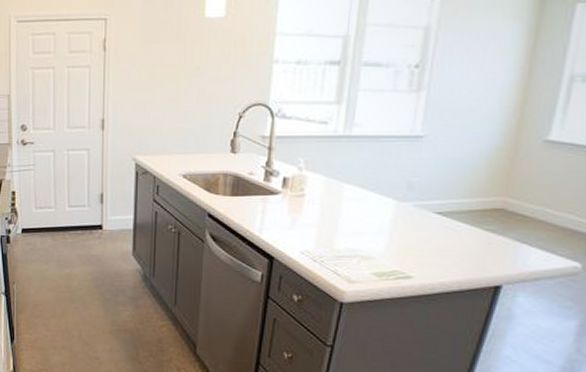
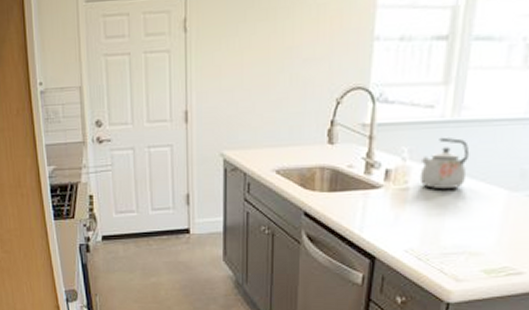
kettle: none [314,150,361,198] -> present [419,137,470,190]

